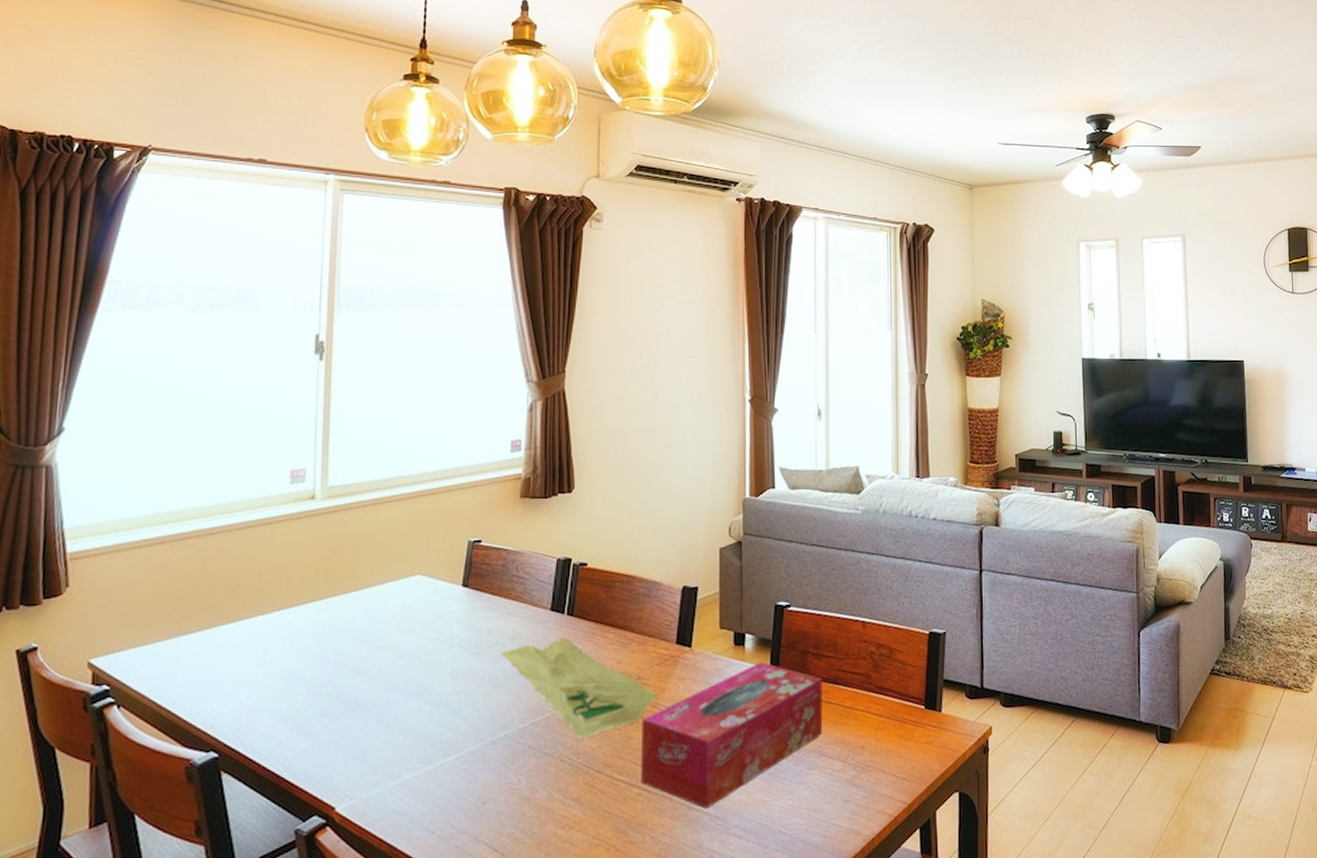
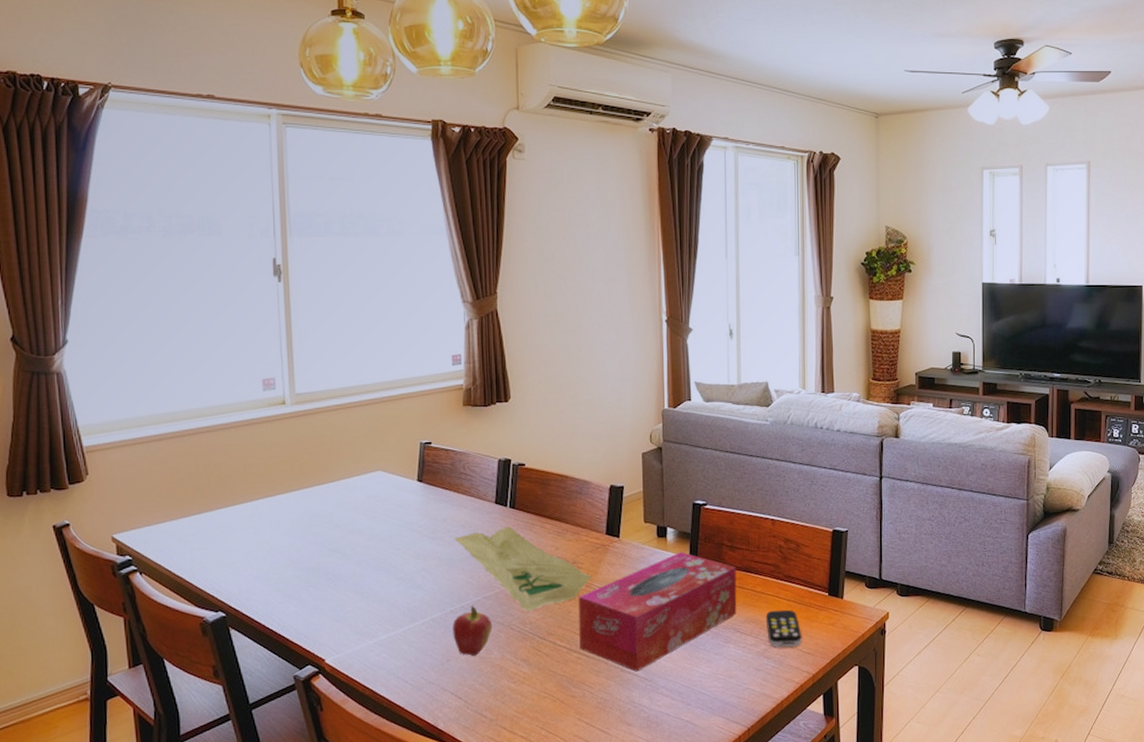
fruit: none [492,733,540,797] -> present [452,605,493,656]
remote control: none [855,727,896,773] -> present [765,610,802,647]

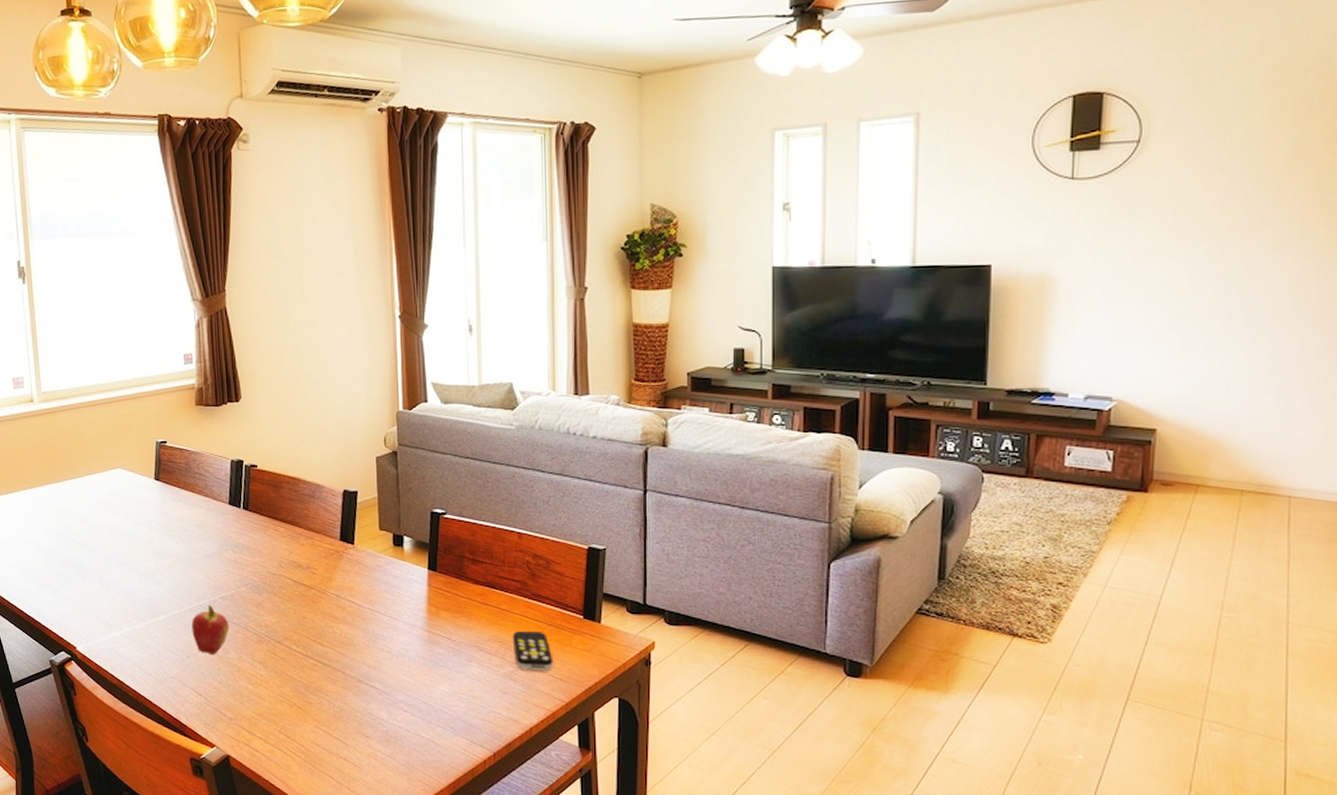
seed packet: present [454,526,592,612] -> none [190,528,326,615]
tissue box: present [578,552,737,672] -> none [313,563,481,684]

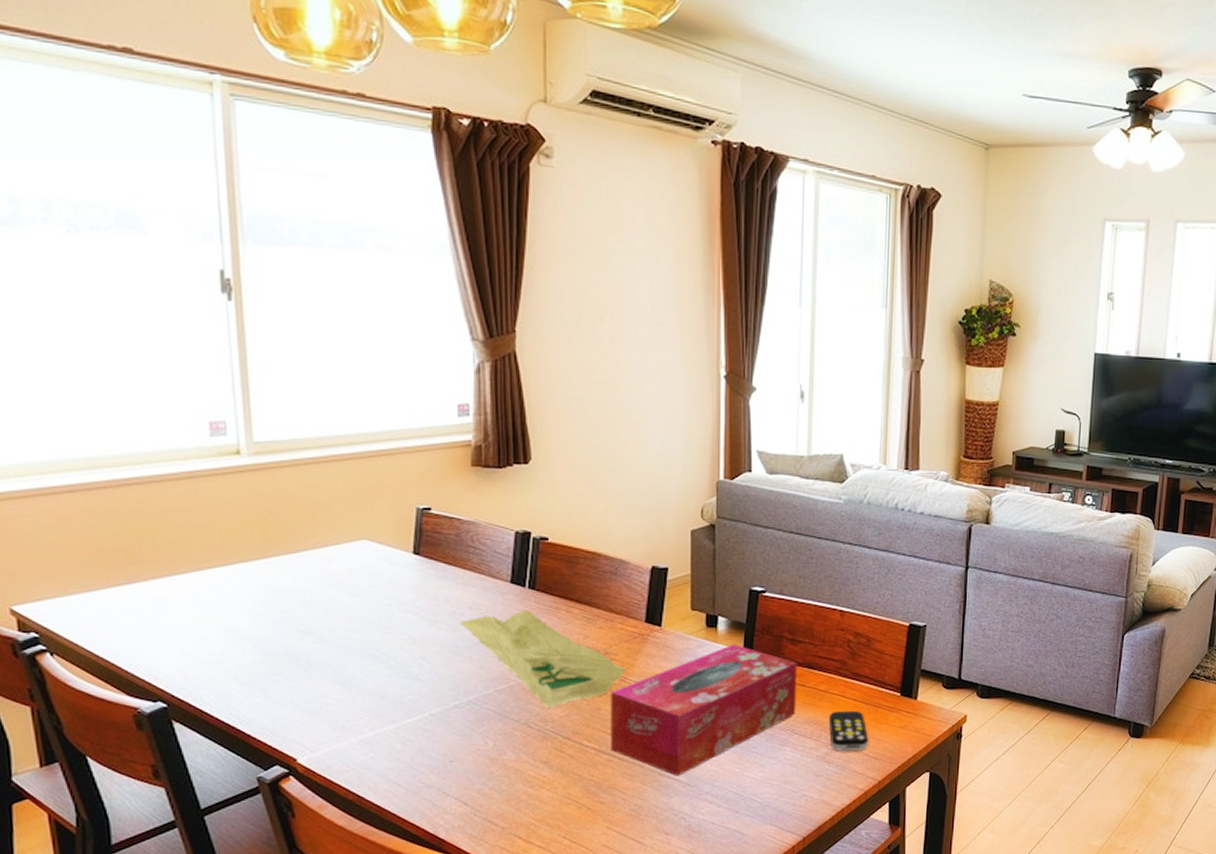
seed packet: none [190,528,326,615] -> present [459,610,627,708]
fruit: present [191,604,230,654] -> none [457,699,506,757]
tissue box: none [313,563,481,684] -> present [611,644,797,776]

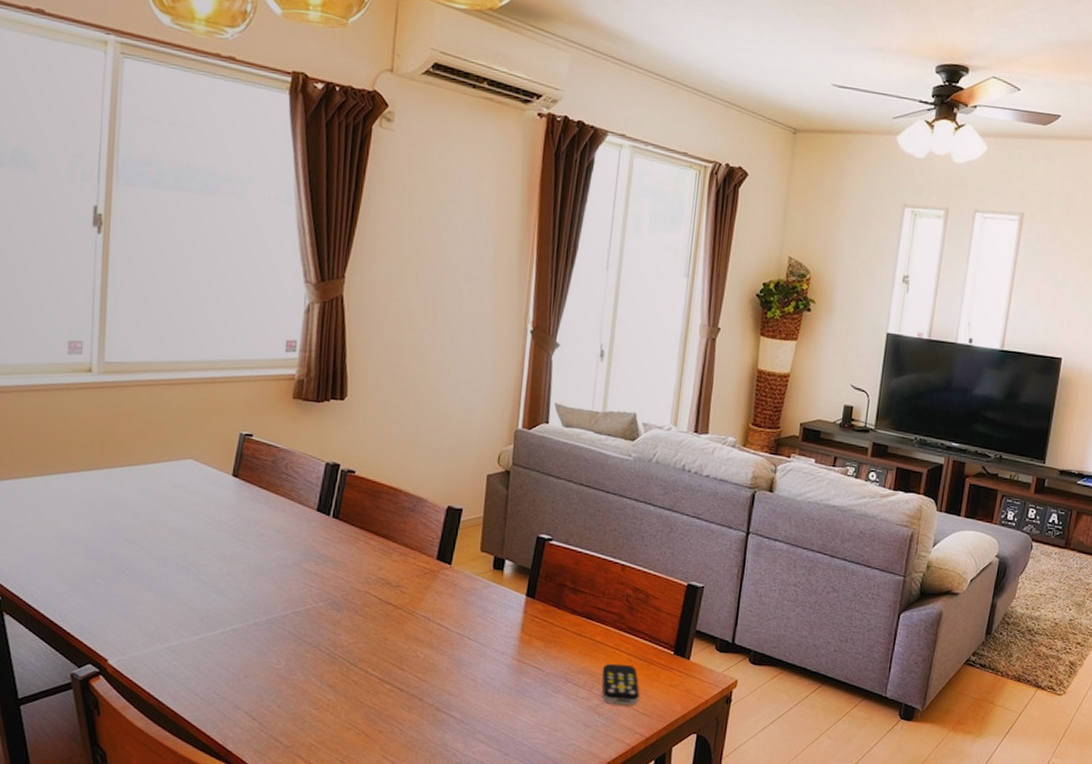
seed packet: present [459,610,627,708] -> none [266,537,416,634]
tissue box: present [611,644,797,776] -> none [393,588,577,713]

